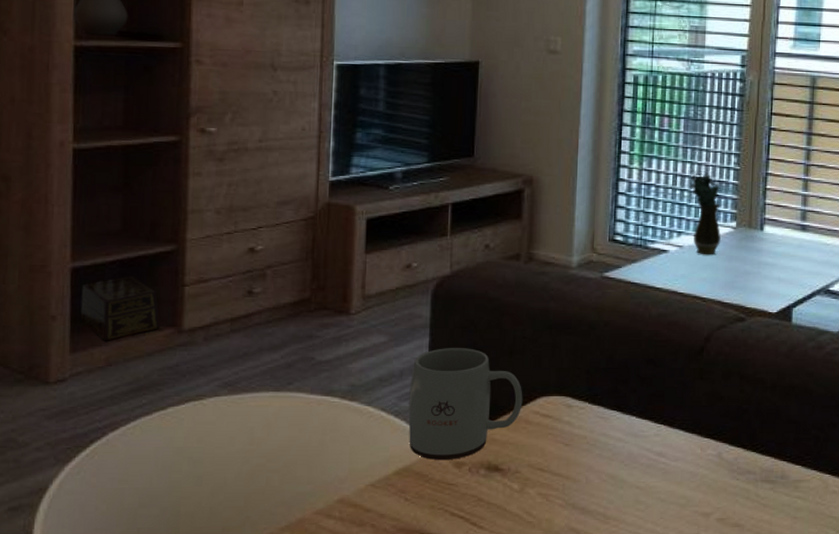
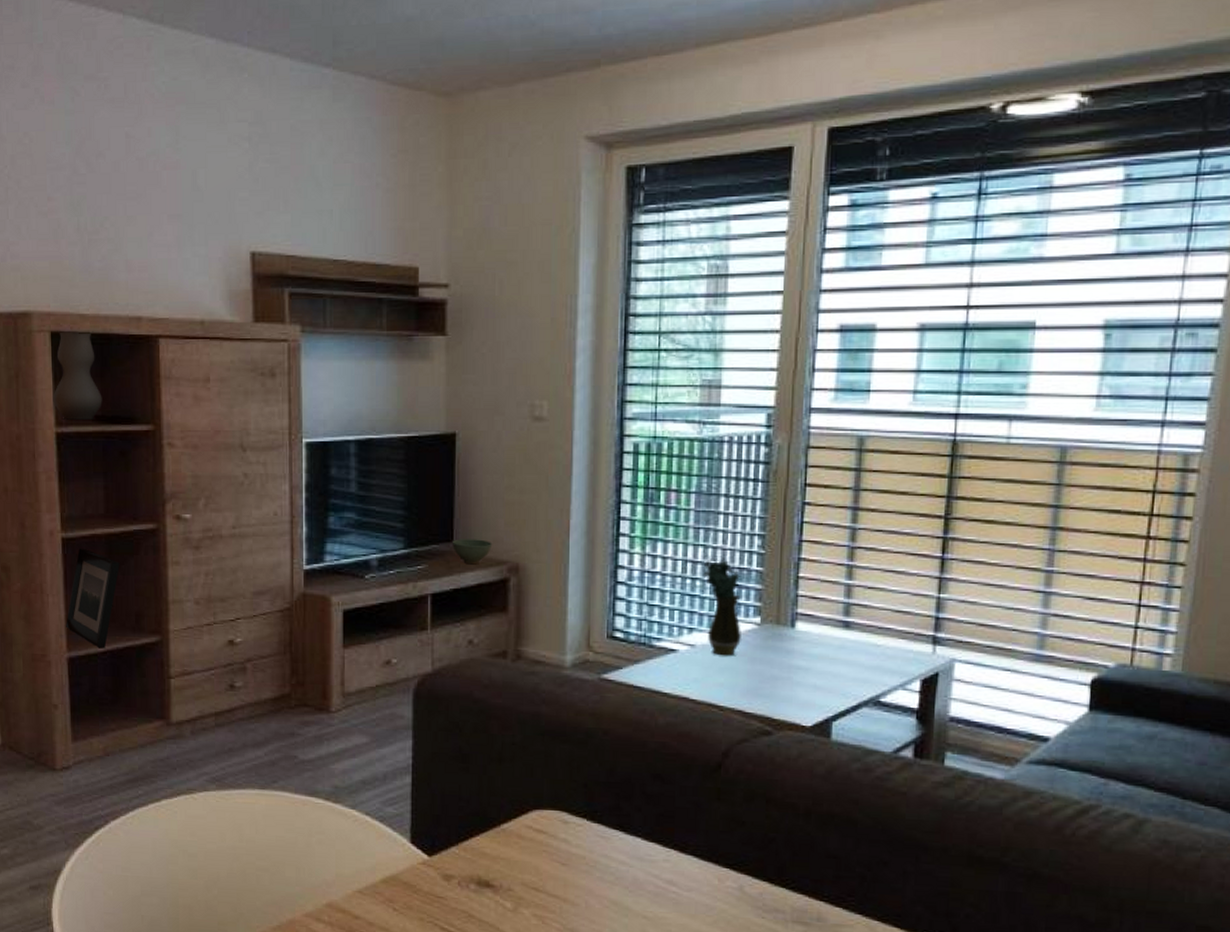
picture frame: none [71,158,136,257] -> present [66,548,120,647]
decorative box: present [80,275,160,341] -> none [78,666,150,731]
mug: present [408,348,523,460] -> none [394,752,514,871]
bowl: none [473,154,510,177] -> present [452,539,493,565]

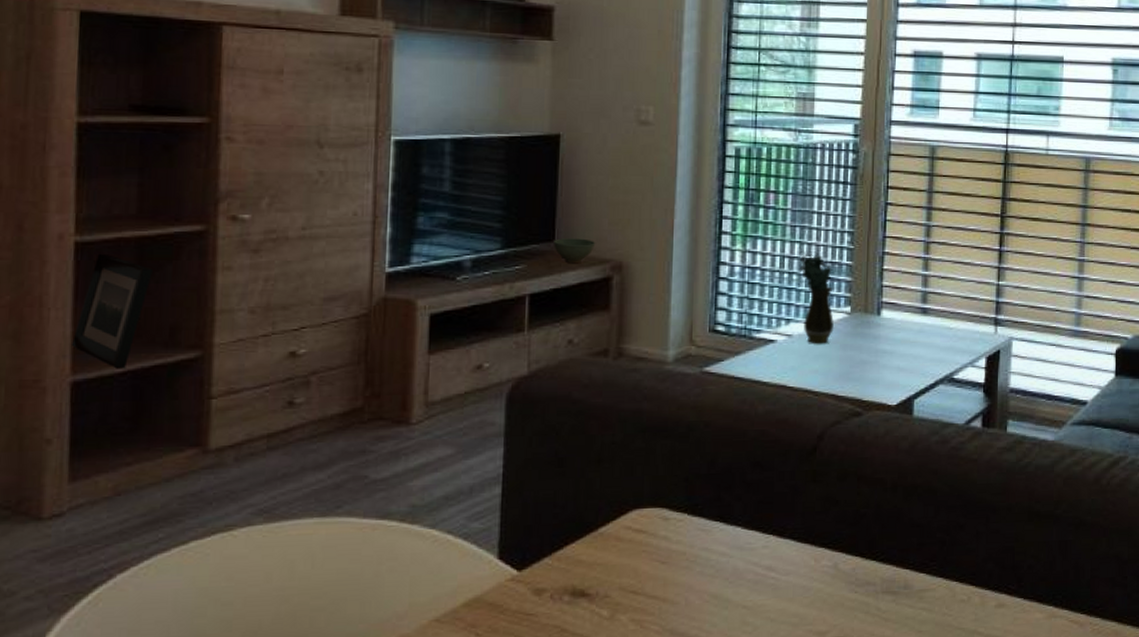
vase: present [53,330,102,420] -> none [76,10,144,109]

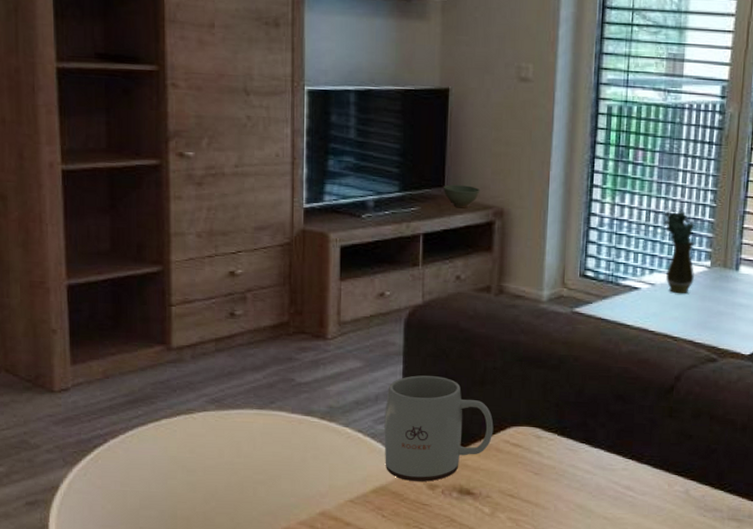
picture frame: present [72,253,153,368] -> none [65,180,121,276]
mug: none [479,458,613,587] -> present [384,375,494,482]

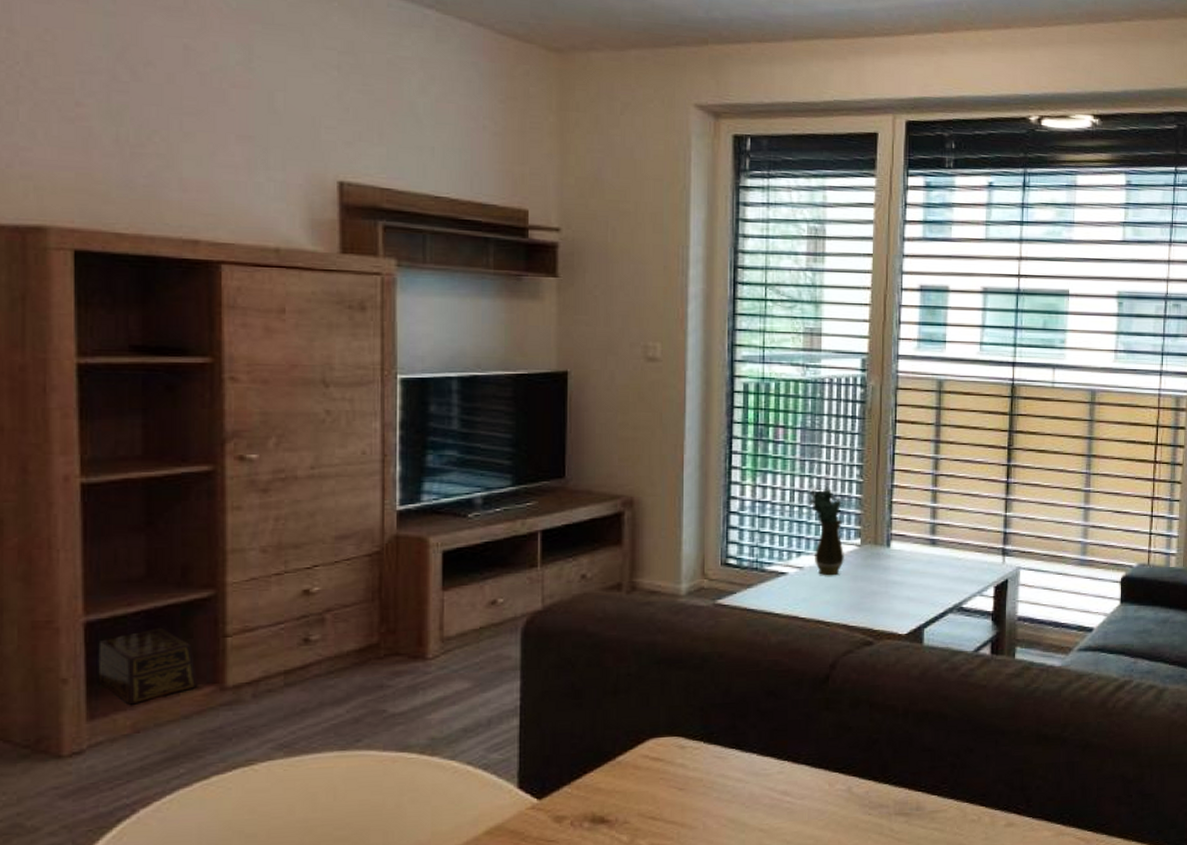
decorative box: none [77,293,151,355] -> present [98,627,198,705]
mug: present [384,375,494,482] -> none [499,690,630,815]
bowl: present [444,184,480,208] -> none [564,475,607,500]

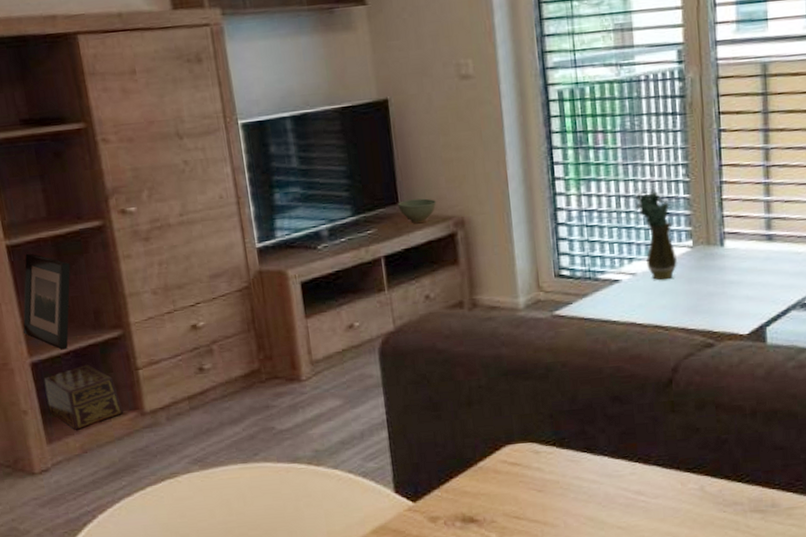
picture frame: none [83,494,161,608] -> present [23,253,71,349]
bowl: none [564,475,607,500] -> present [398,198,437,224]

